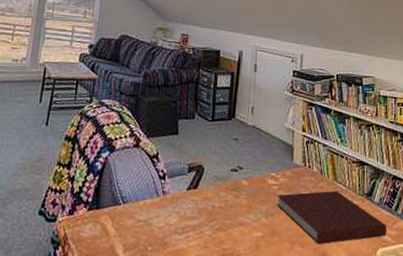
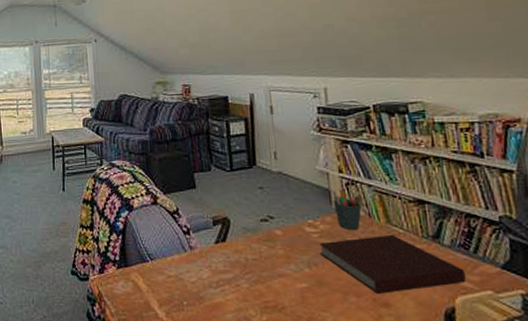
pen holder: none [294,146,317,186] -> present [332,189,362,231]

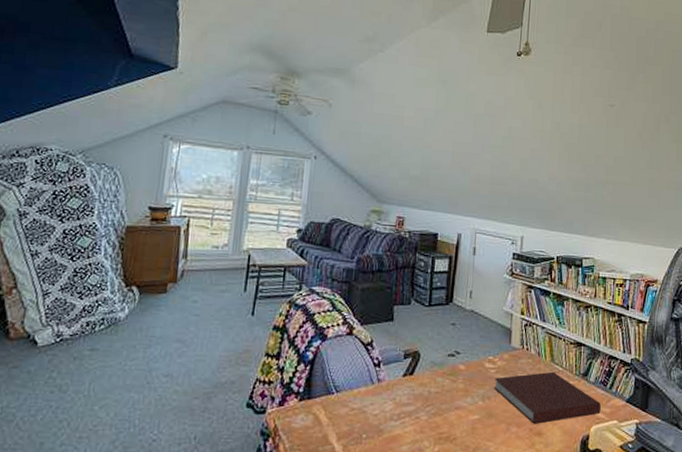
pen holder: present [332,189,362,231] -> none [512,329,535,368]

